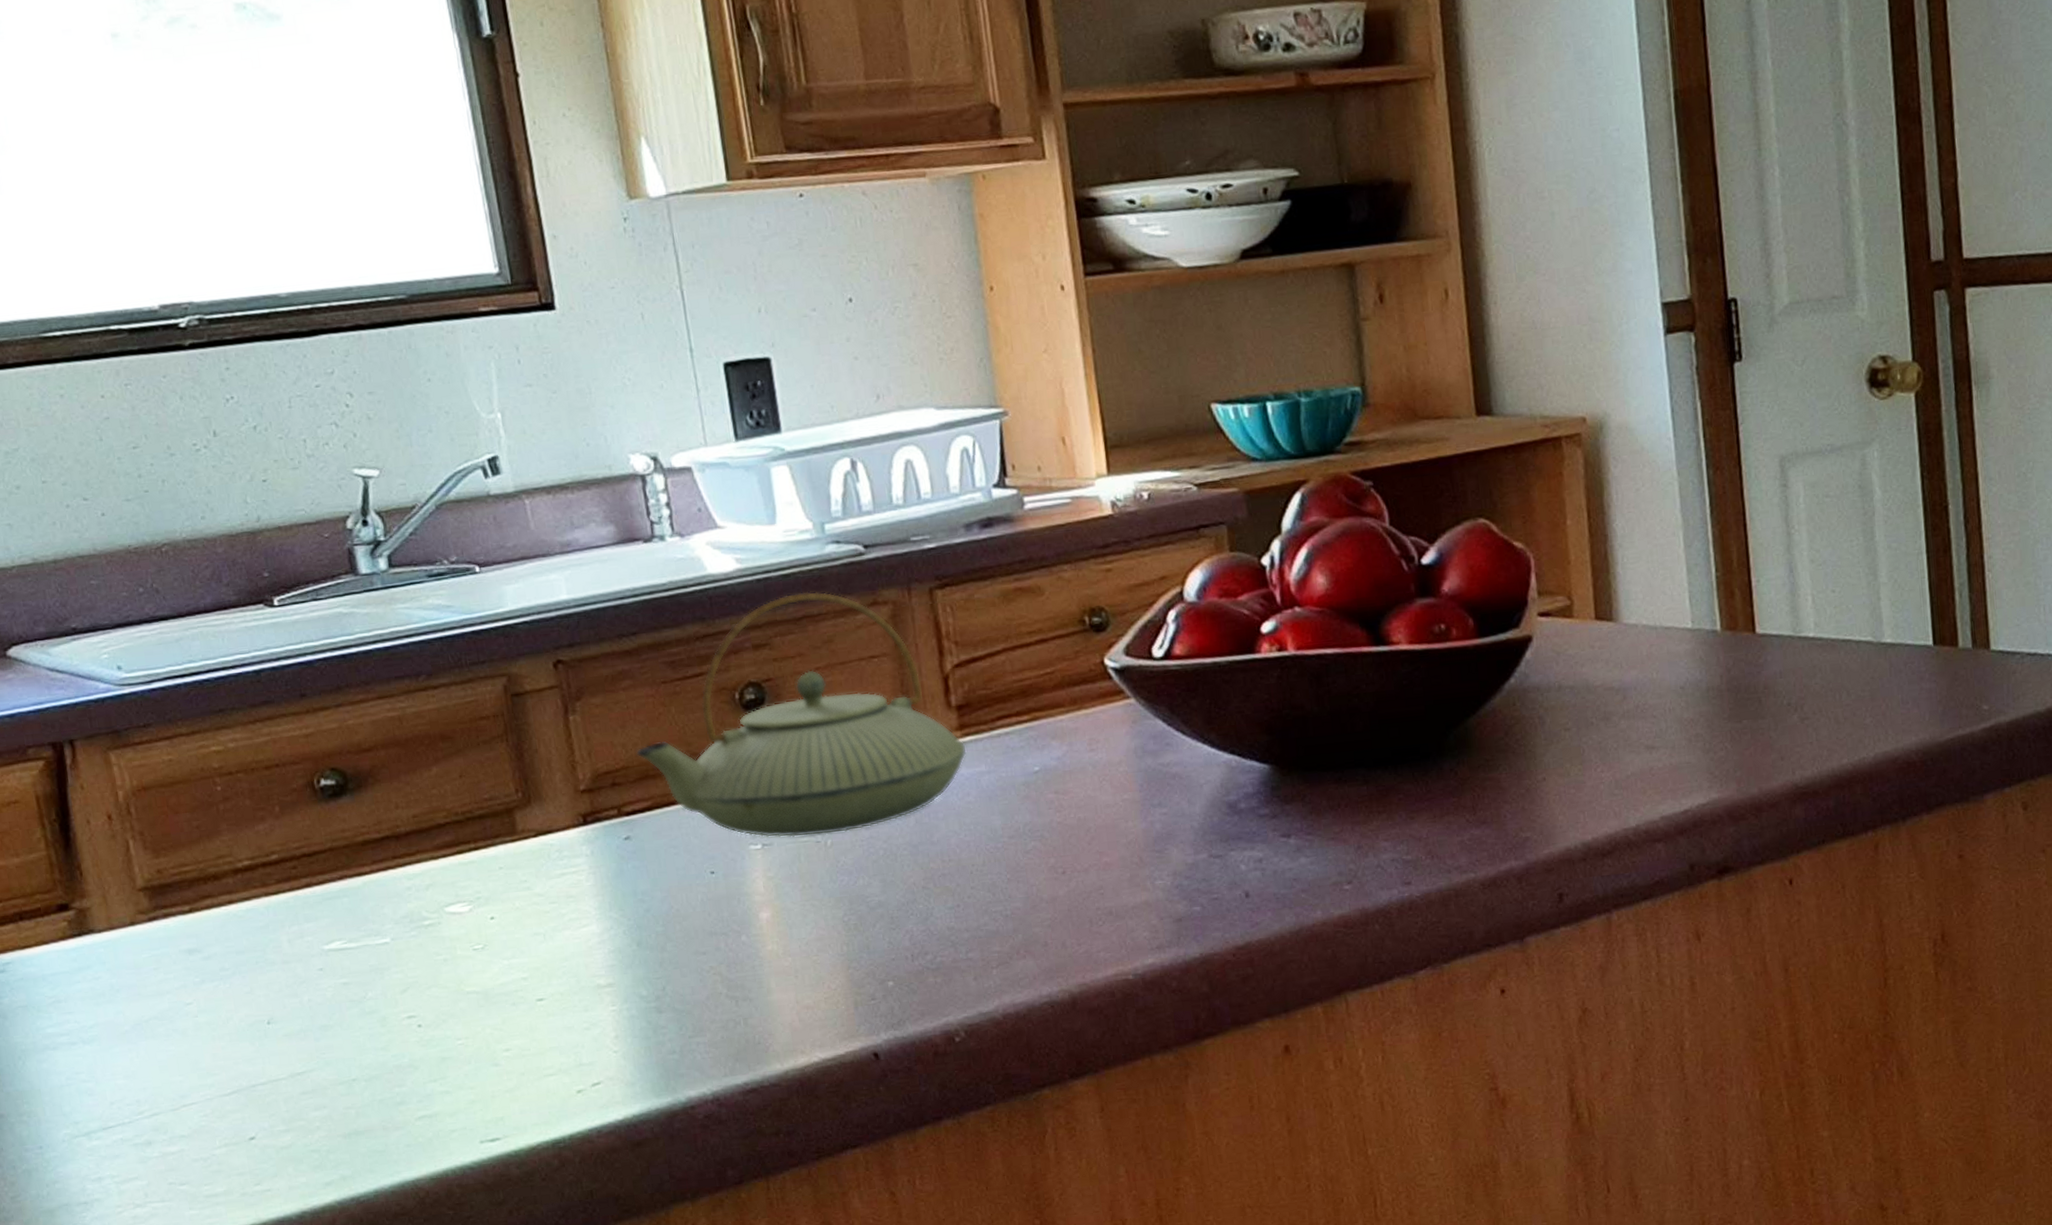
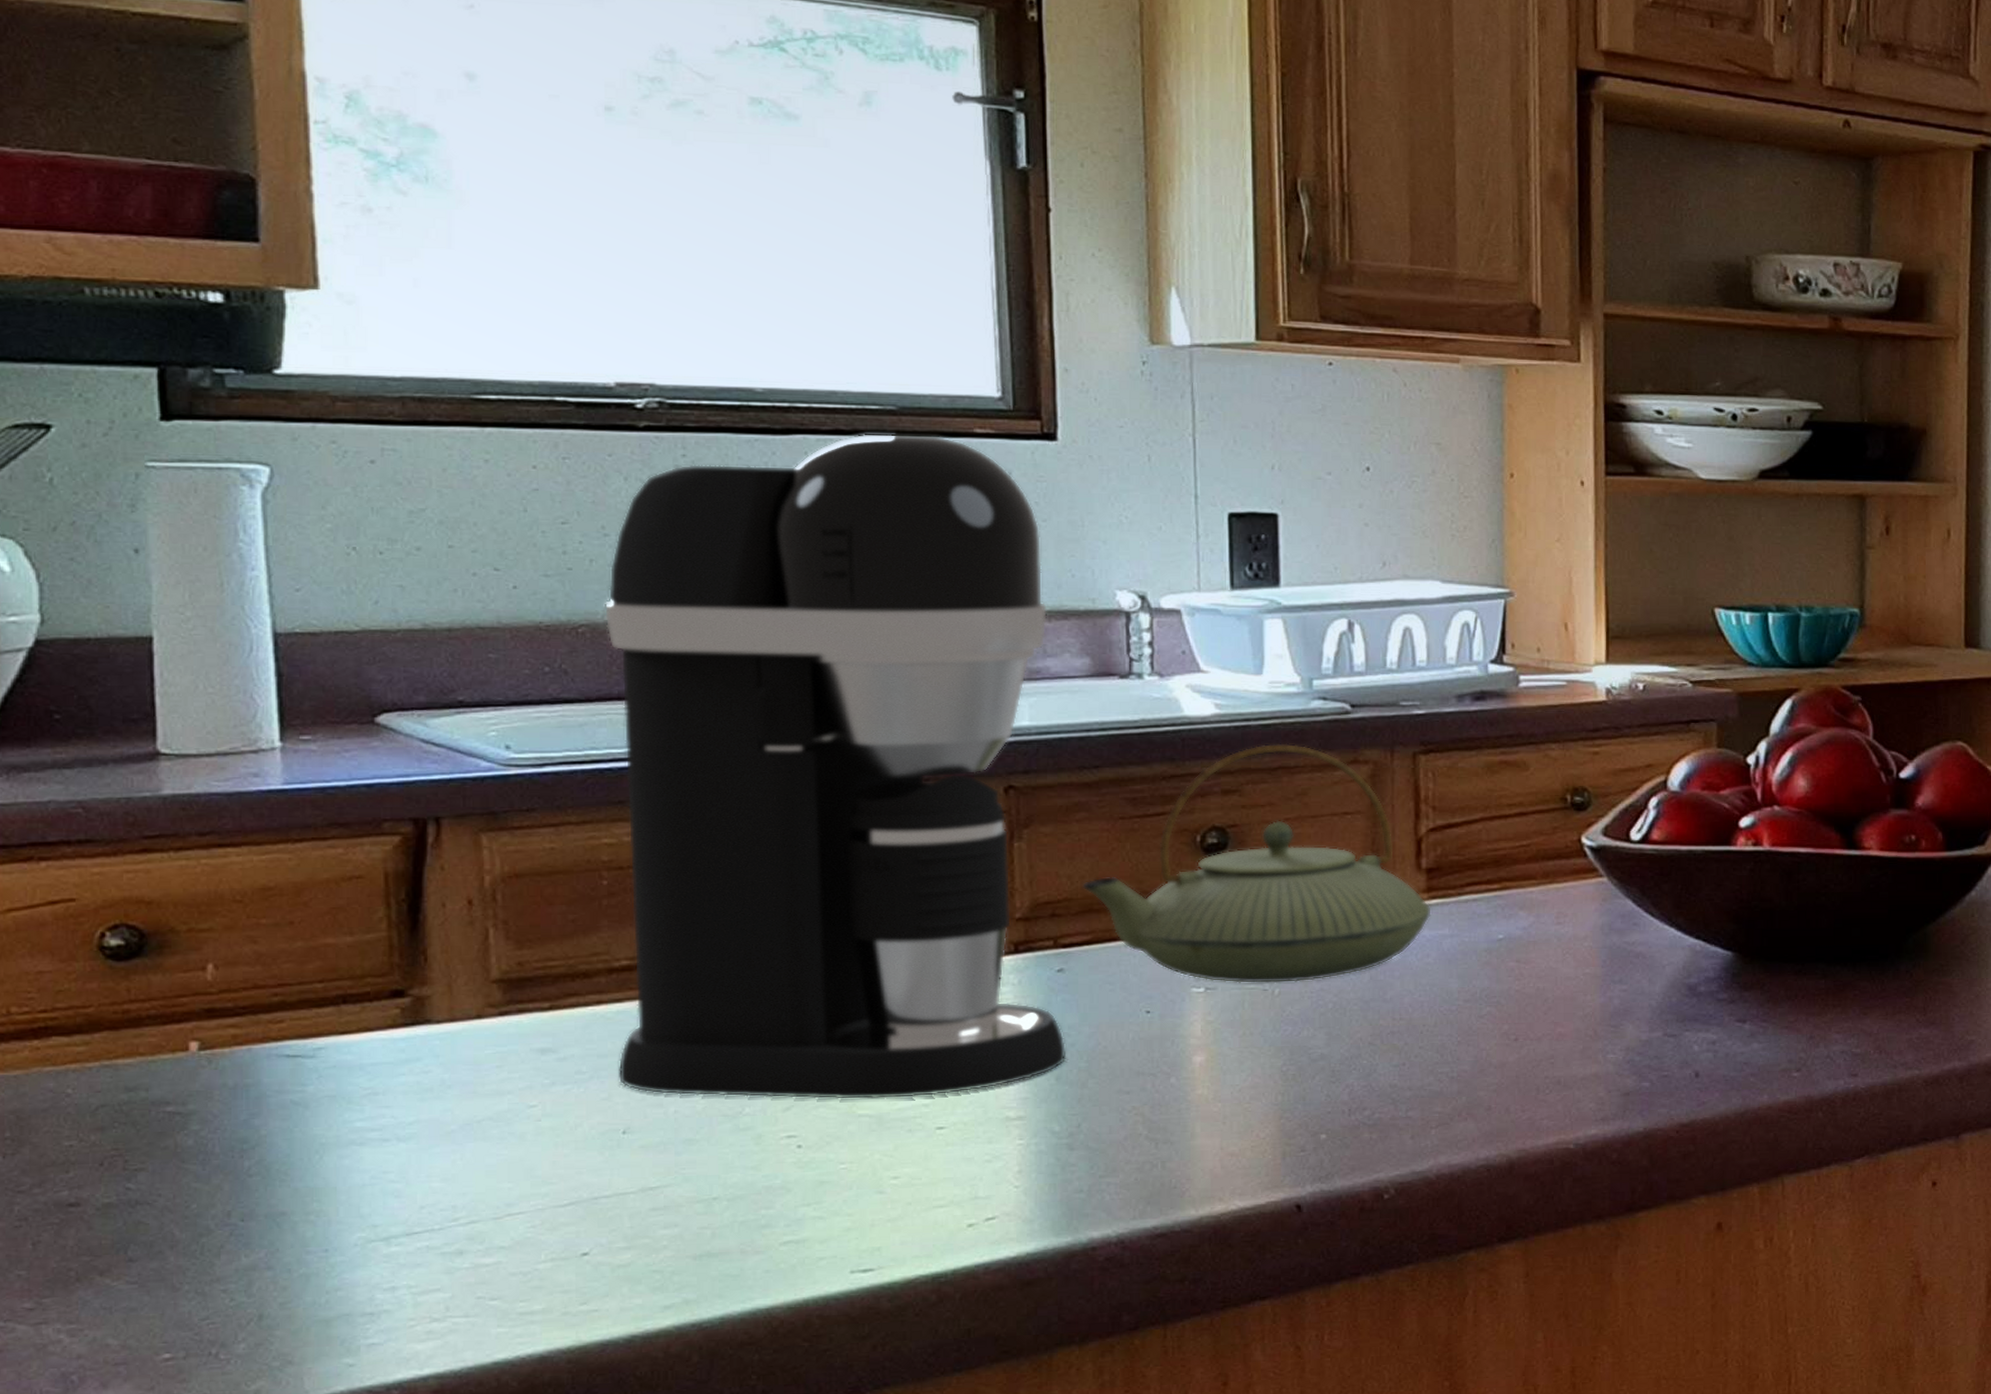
coffee maker: none [180,319,644,985] -> present [603,433,1067,1100]

